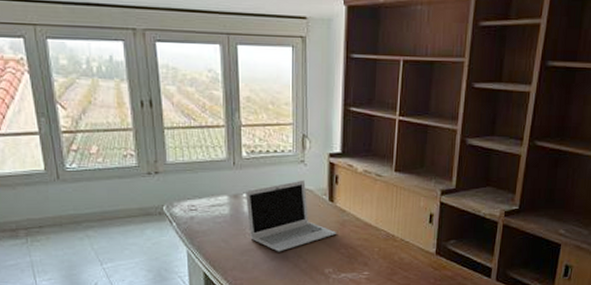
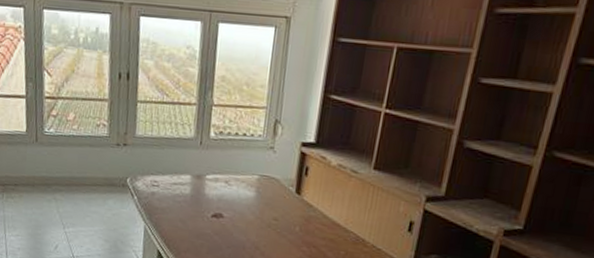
laptop: present [246,180,337,252] -> none [208,167,300,241]

